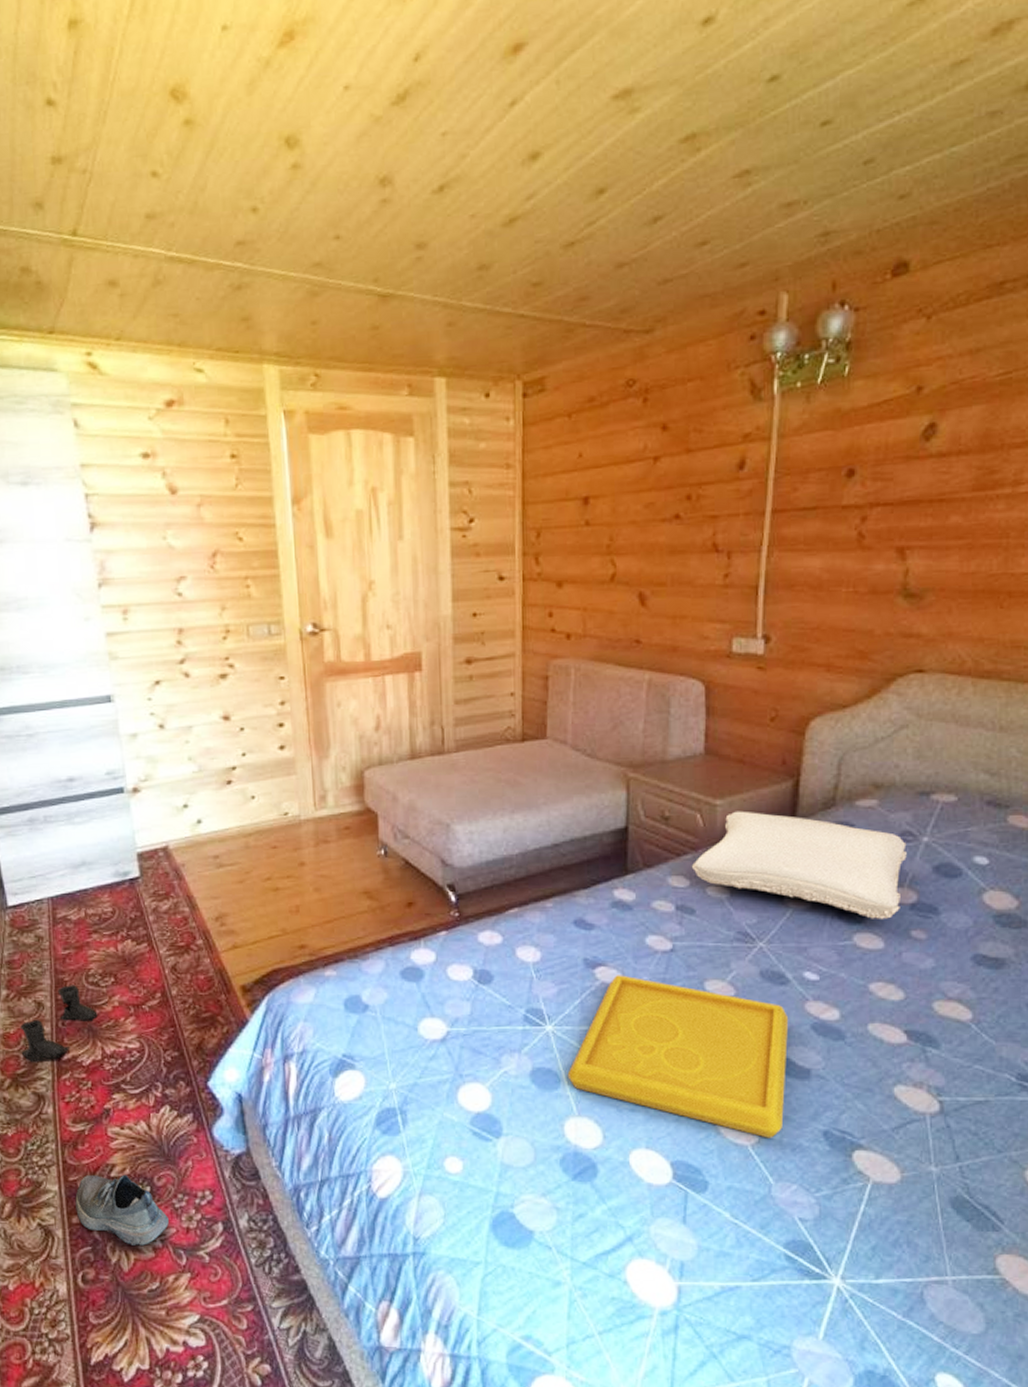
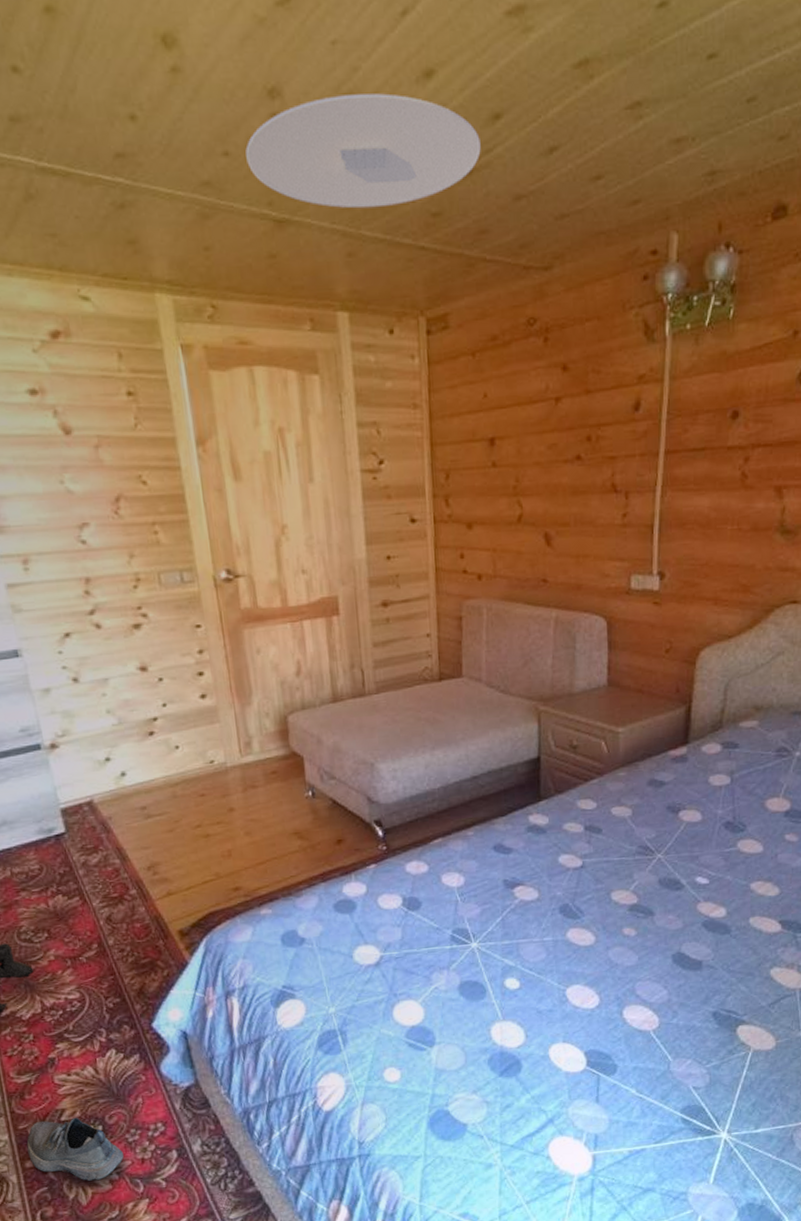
ceiling light: none [356,176,584,282] -> present [245,93,481,209]
serving tray: present [567,975,789,1138] -> none [492,892,684,1023]
pillow: present [691,811,907,919] -> none [597,736,782,827]

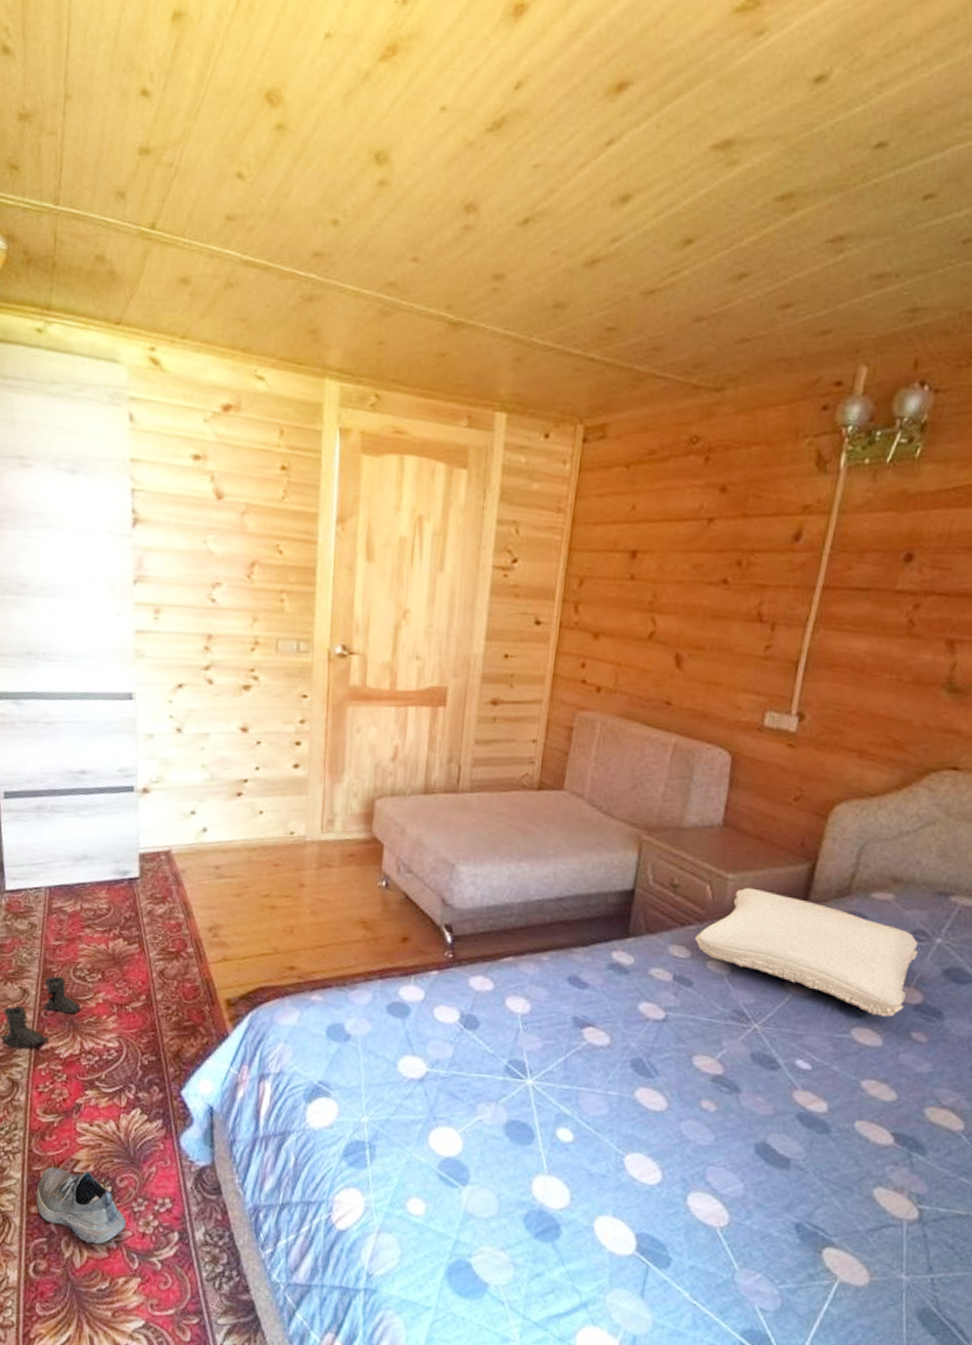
ceiling light: present [245,93,481,209] -> none [433,213,668,318]
pillow: none [597,736,782,827] -> present [694,887,919,1017]

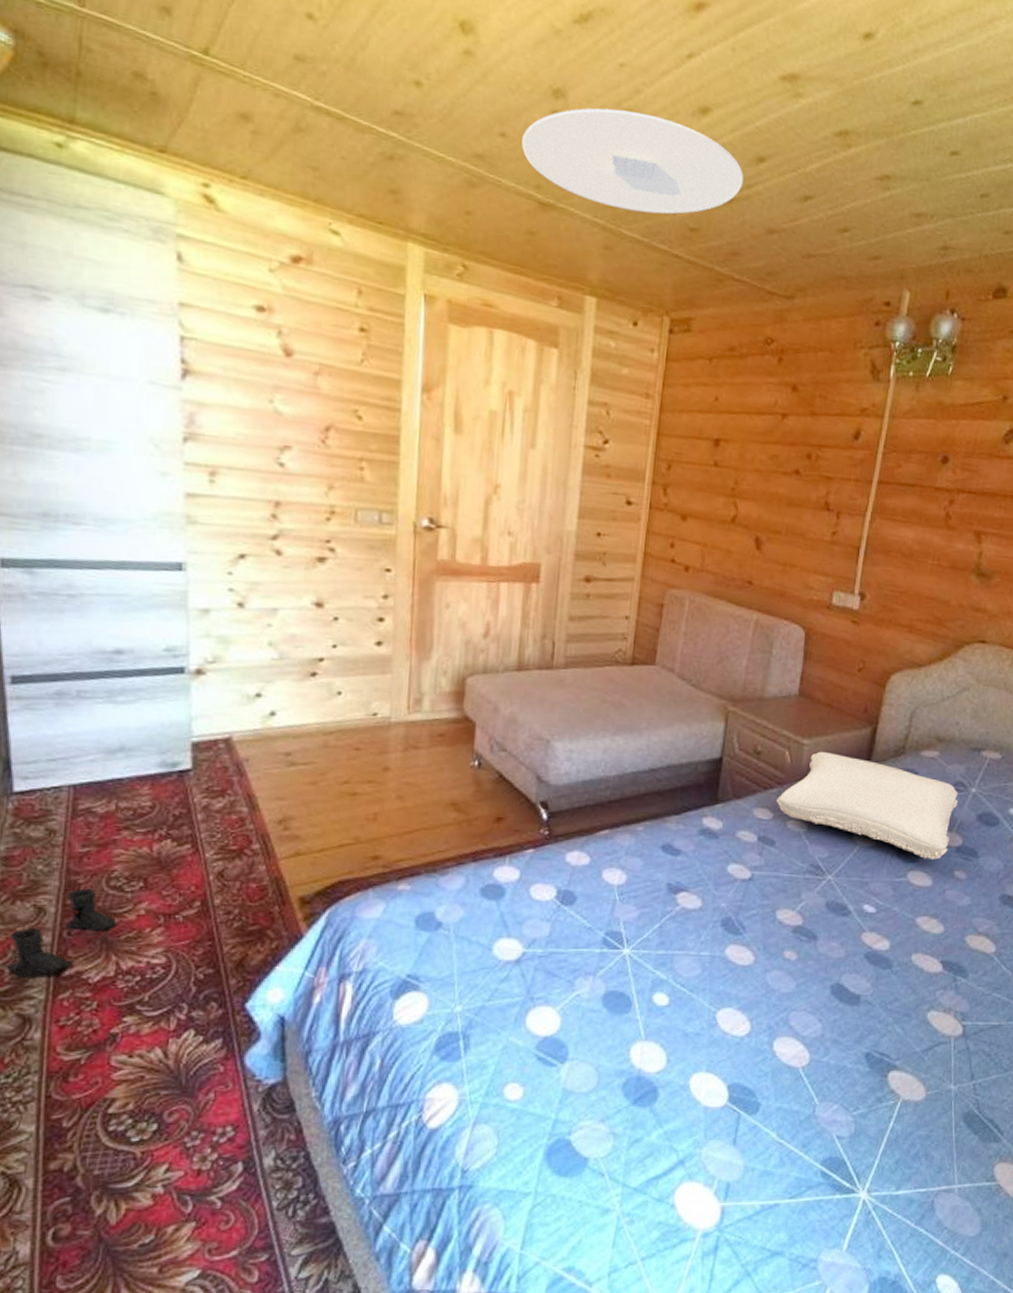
shoe: present [35,1167,126,1245] -> none [55,1110,176,1193]
ceiling light: none [433,213,668,318] -> present [522,108,744,215]

